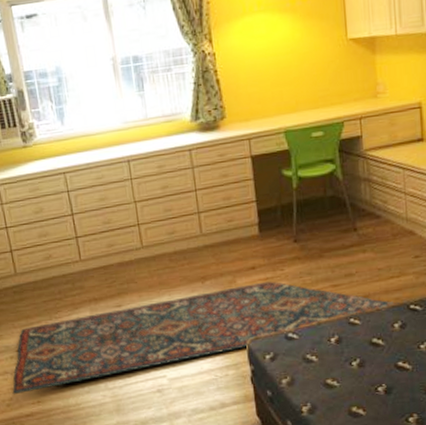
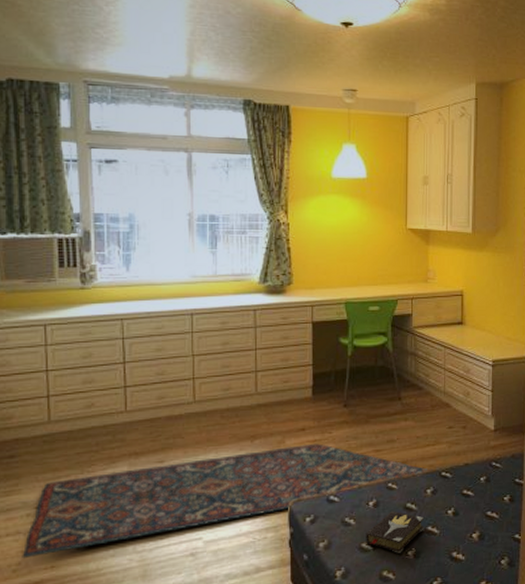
hardback book: none [330,346,395,389] -> present [366,511,425,553]

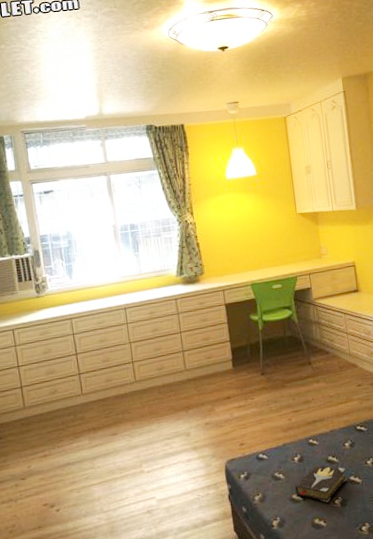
rug: present [22,443,432,559] -> none [15,408,348,522]

